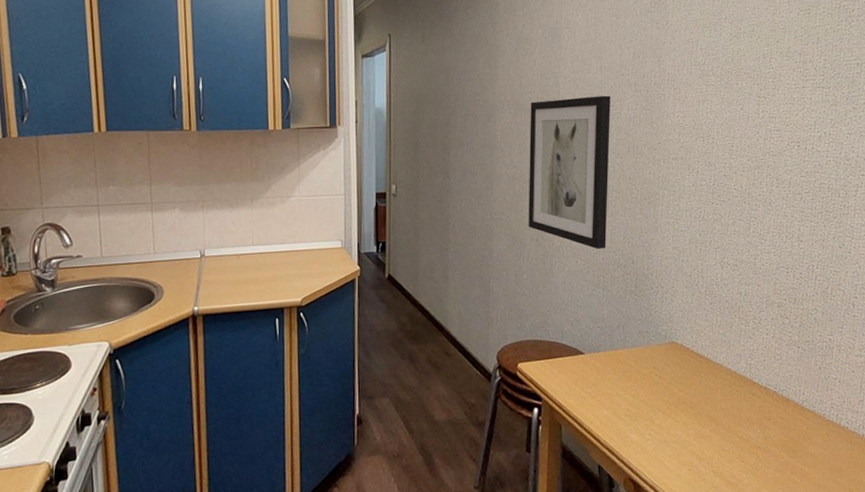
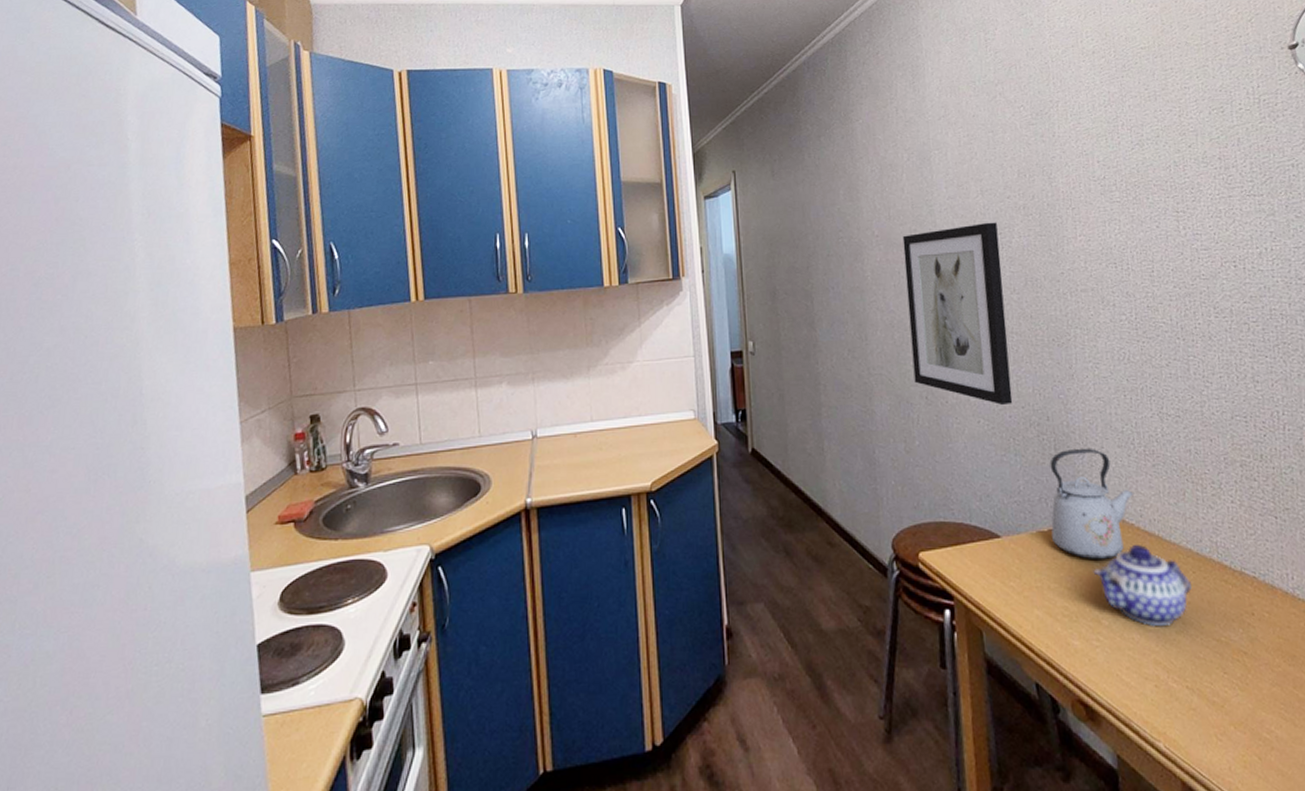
kettle: none [625,287,693,375] -> present [1050,448,1135,560]
teapot: none [653,363,727,426] -> present [1093,544,1192,627]

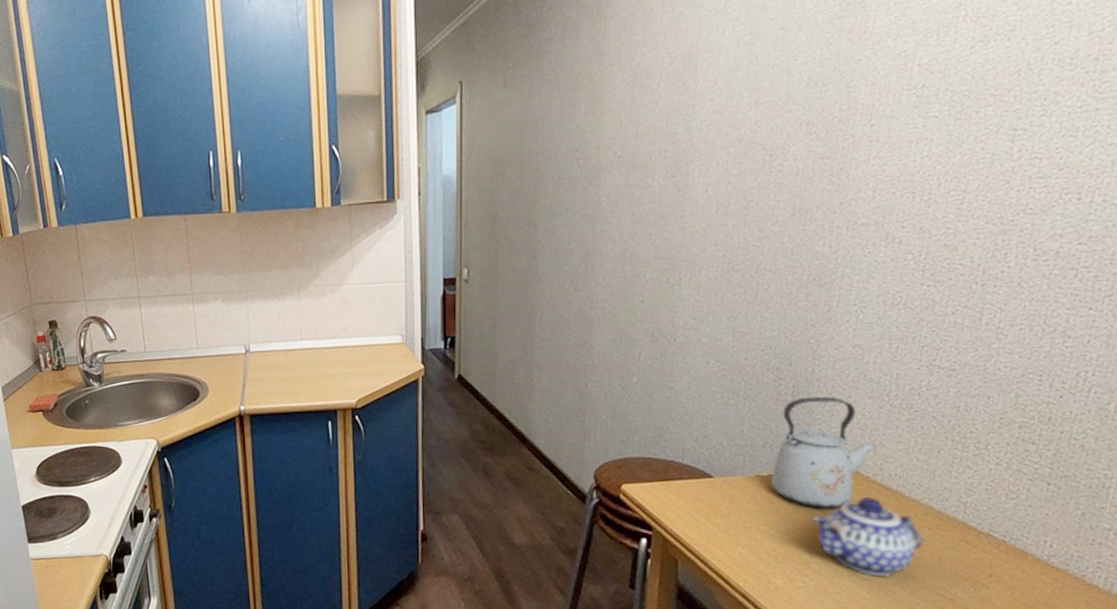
wall art: present [902,222,1013,406] -> none [641,141,769,348]

